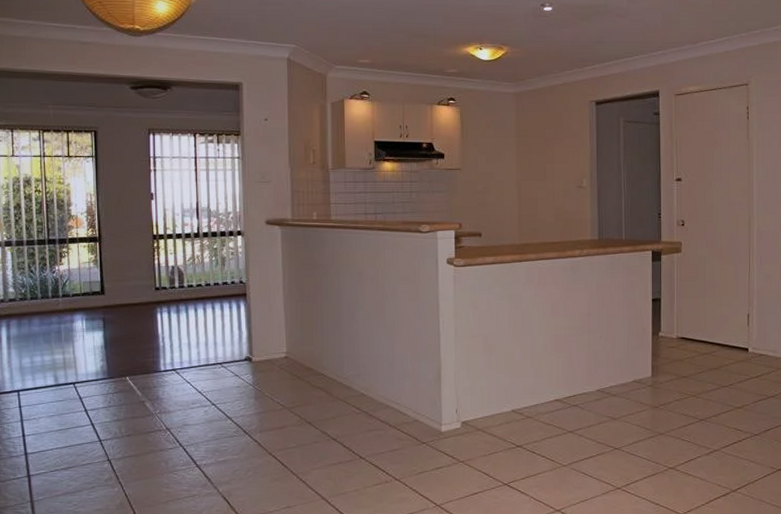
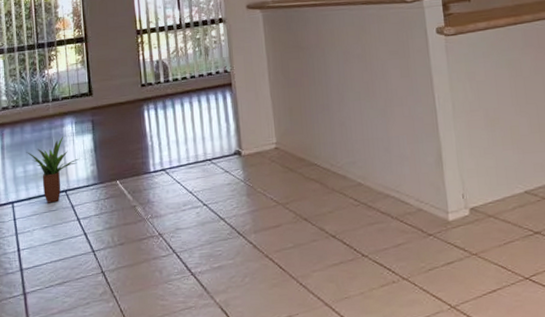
potted plant: none [33,331,90,394] -> present [26,136,80,203]

